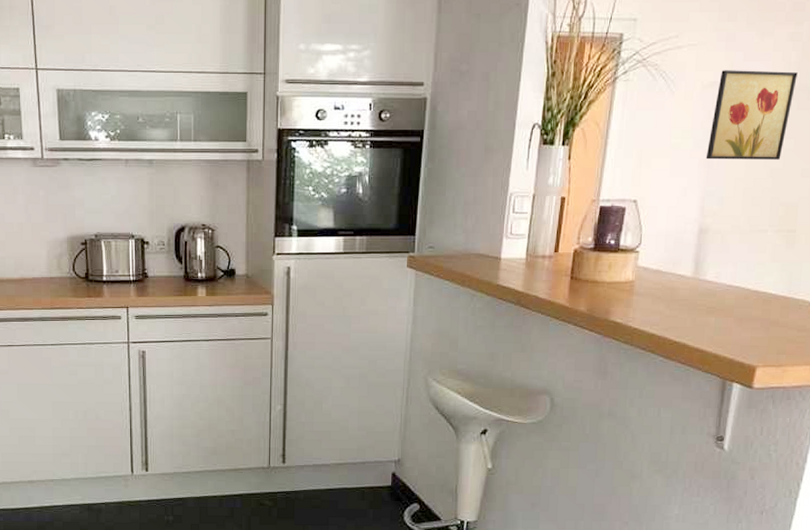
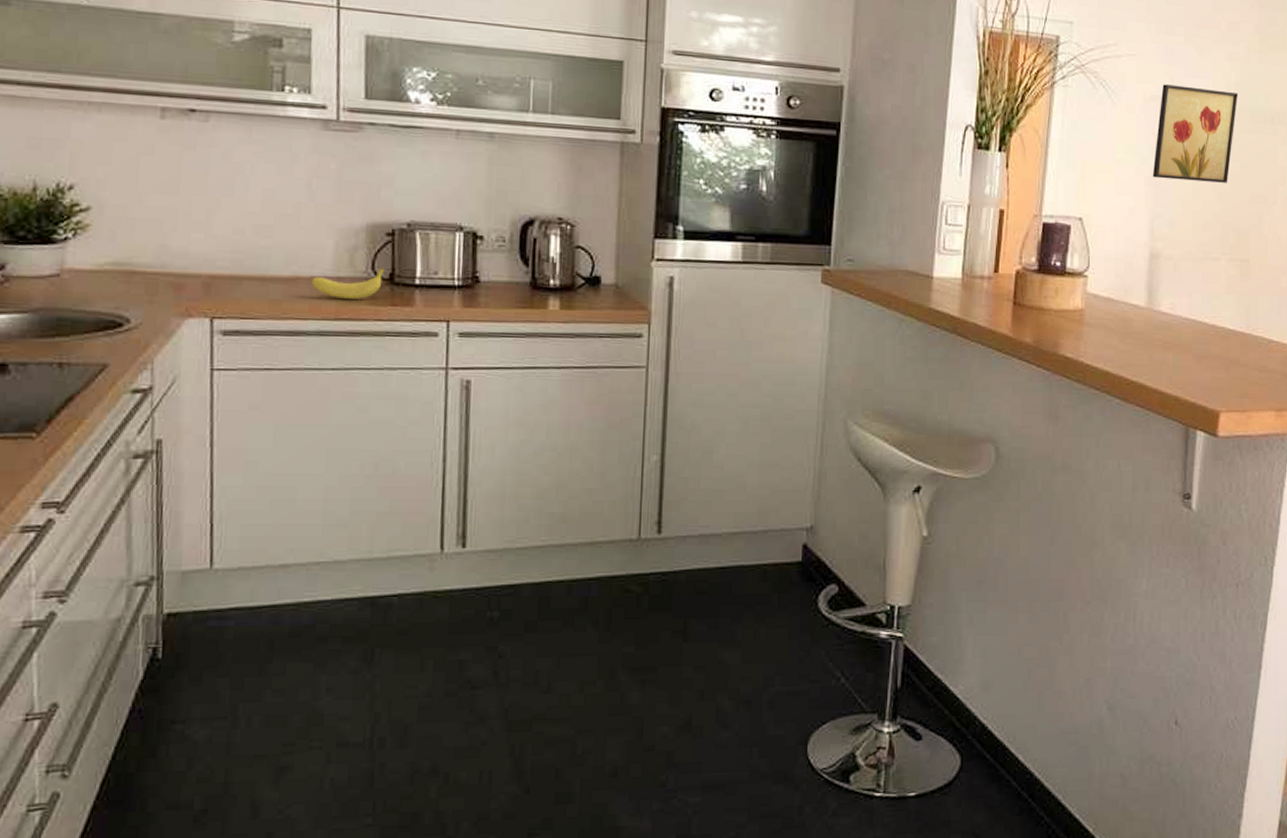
fruit: none [33,268,82,294] -> present [311,267,385,300]

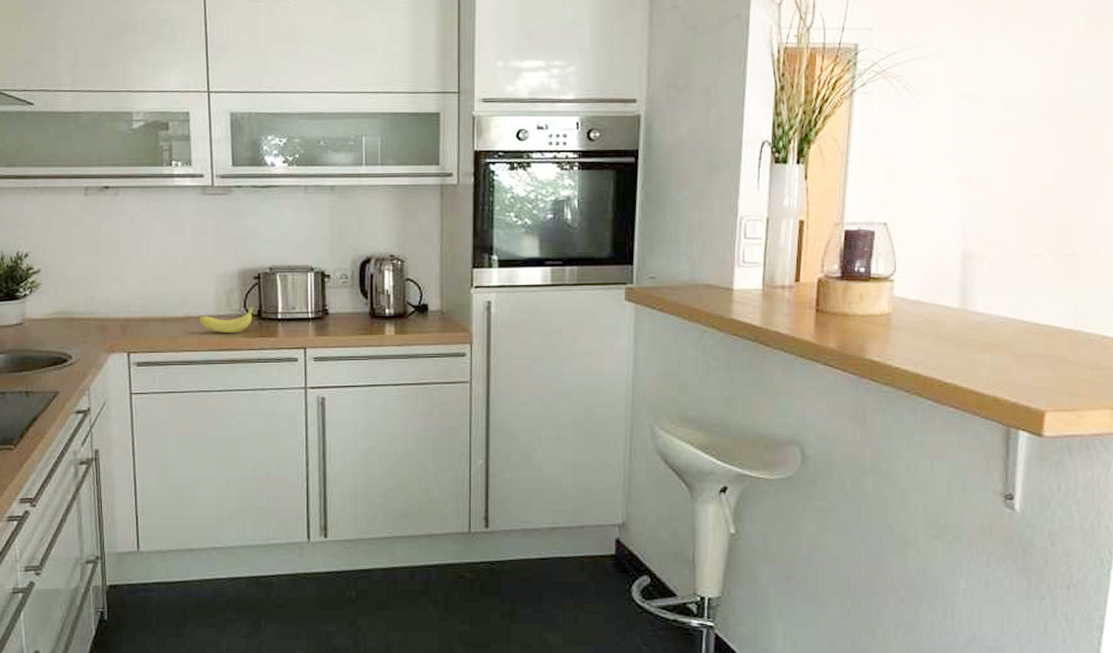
wall art: present [1152,84,1238,183] -> none [963,80,1061,177]

